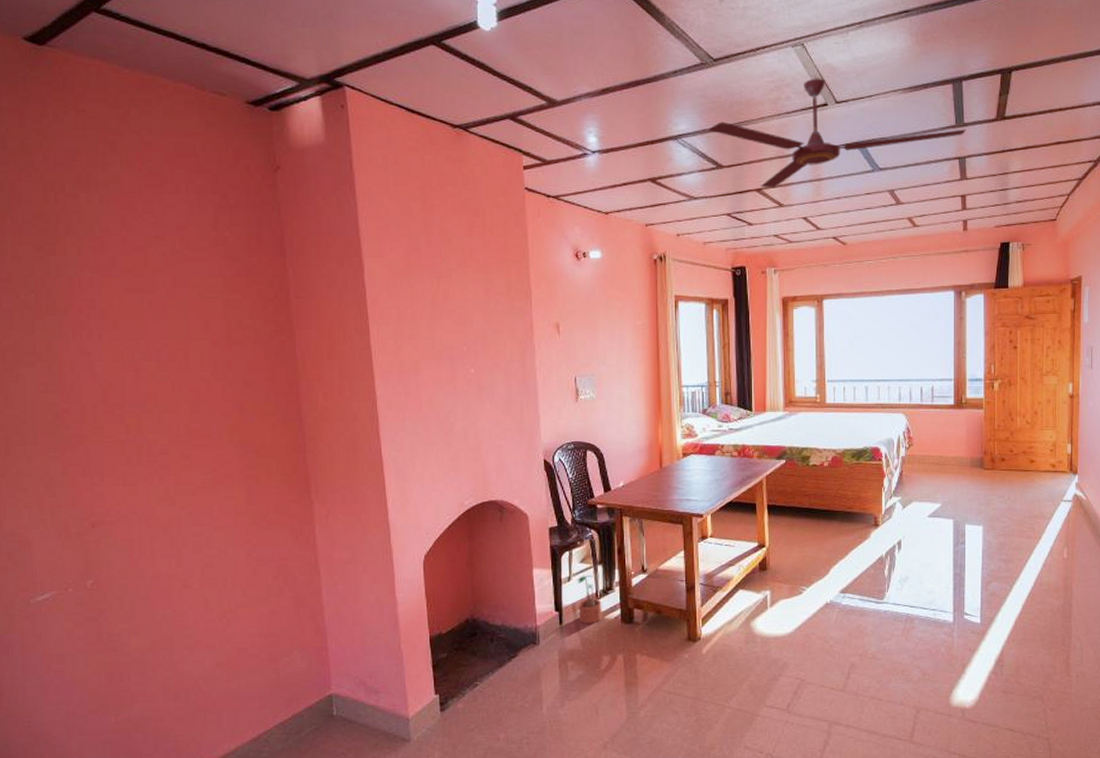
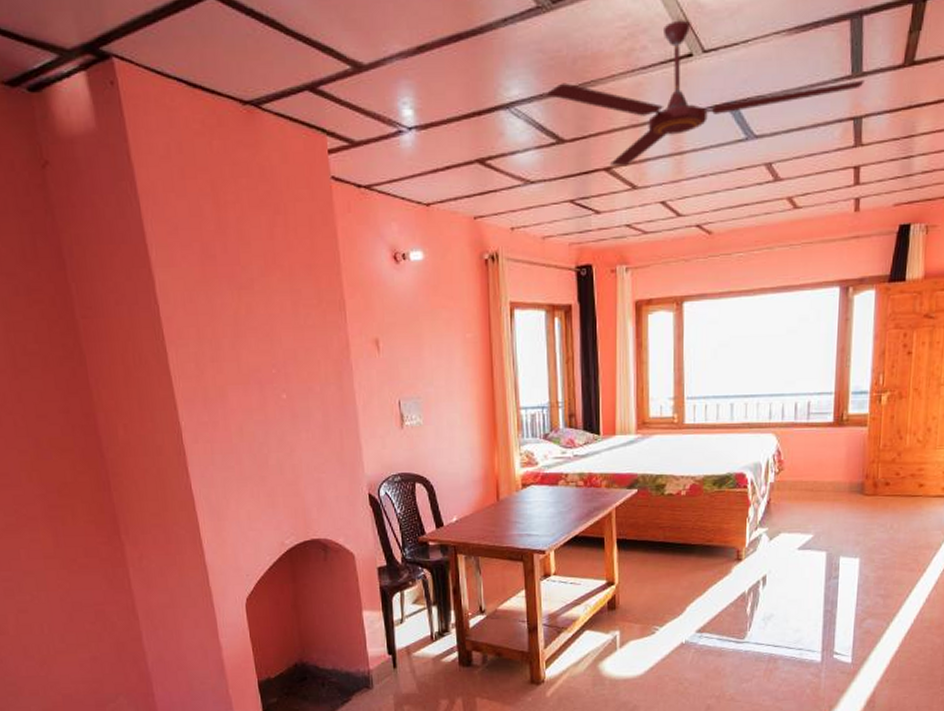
potted plant: present [577,575,602,624] -> none [410,616,438,668]

